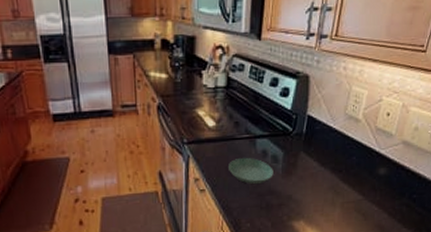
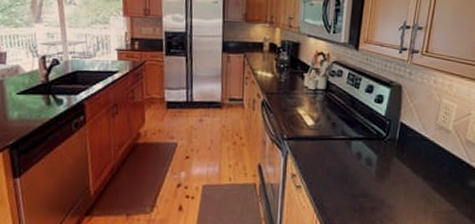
saucer: present [229,157,274,184] -> none [325,157,367,185]

